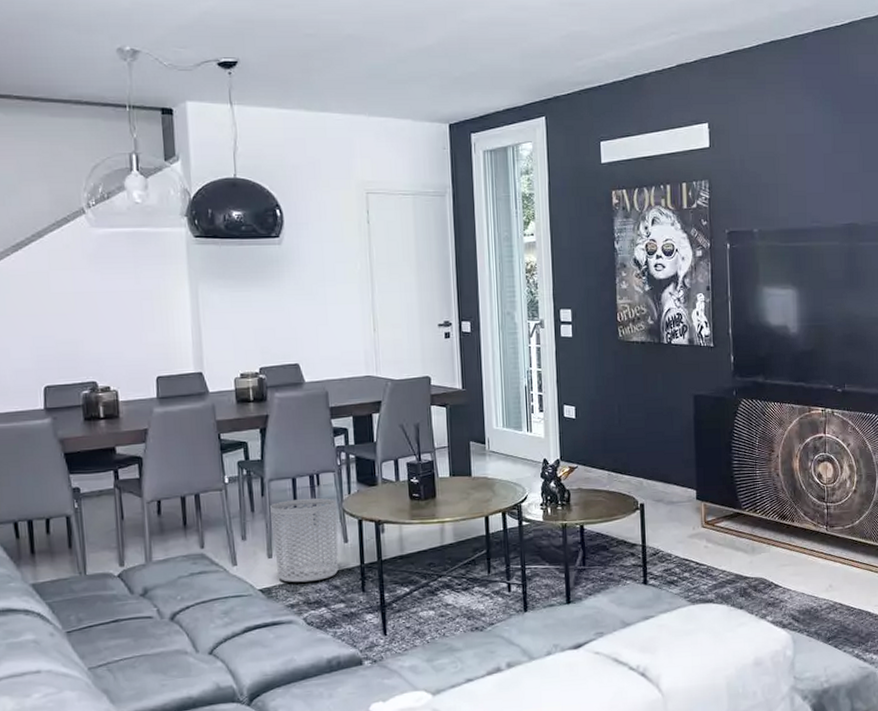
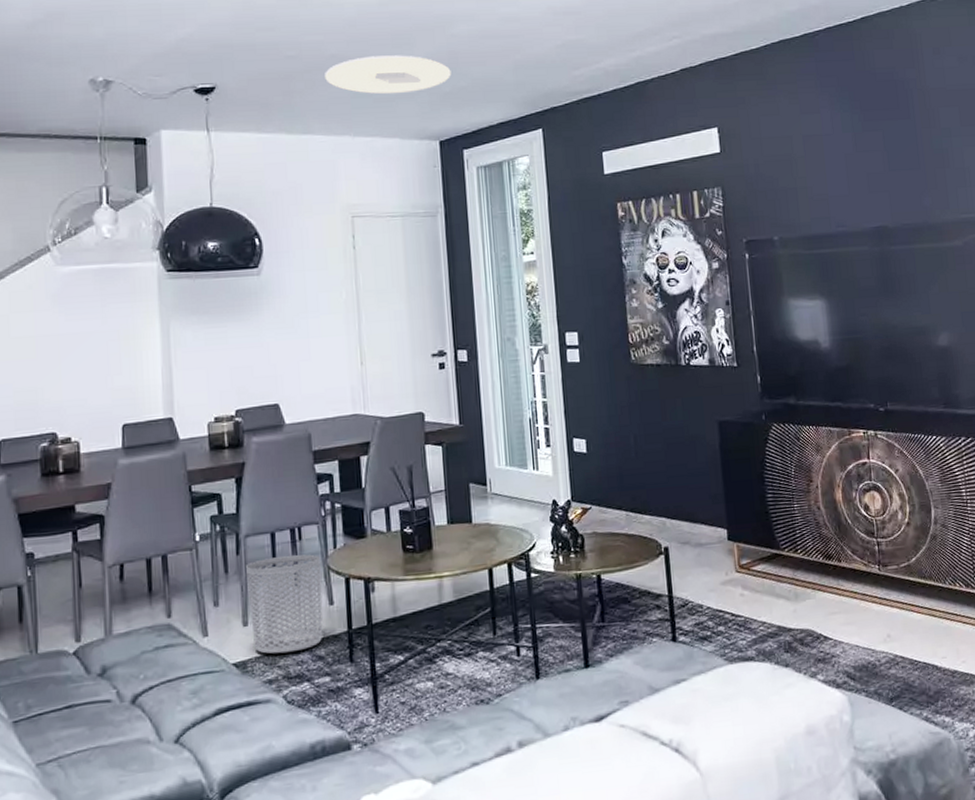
ceiling light: none [342,38,462,76] -> present [325,55,452,95]

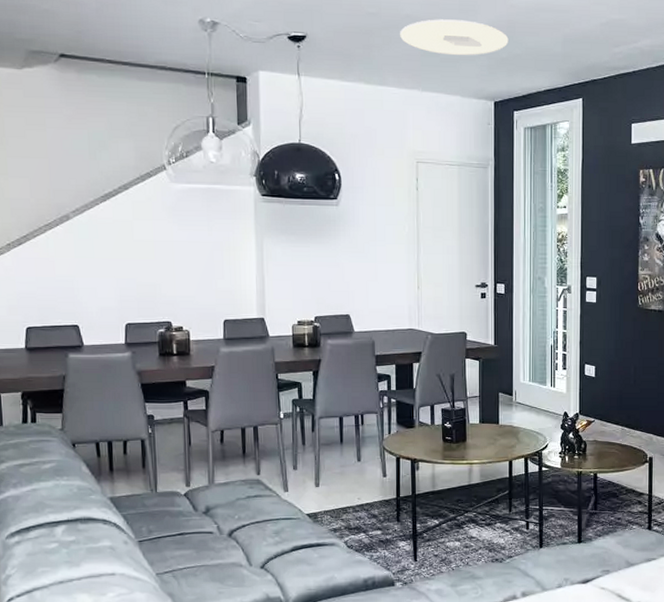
waste bin: present [246,554,323,654] -> none [319,436,378,510]

